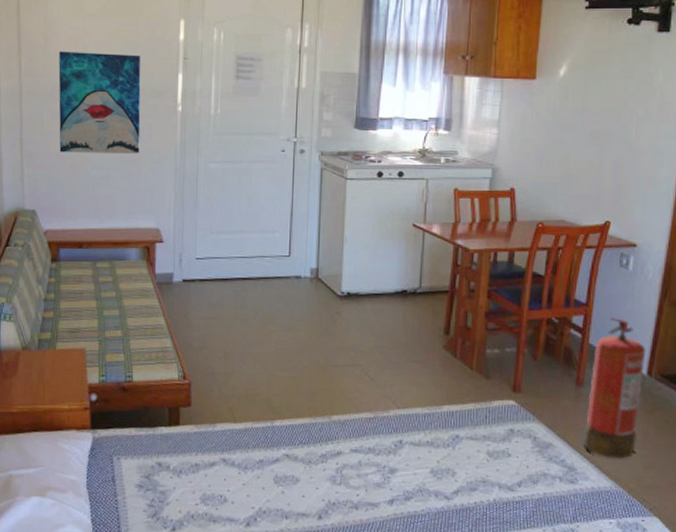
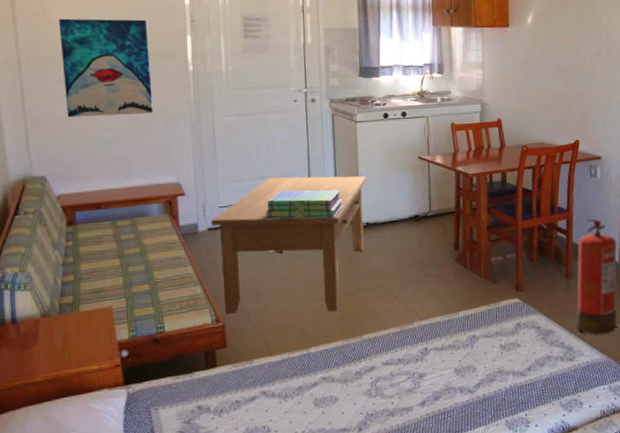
coffee table: none [186,232,352,386] -> present [210,176,366,315]
stack of books: none [241,248,324,283] -> present [265,190,343,220]

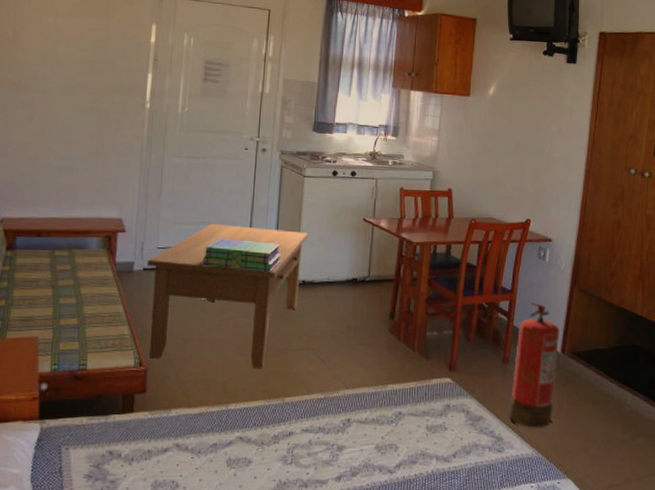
wall art: present [59,18,153,117] -> none [22,45,111,146]

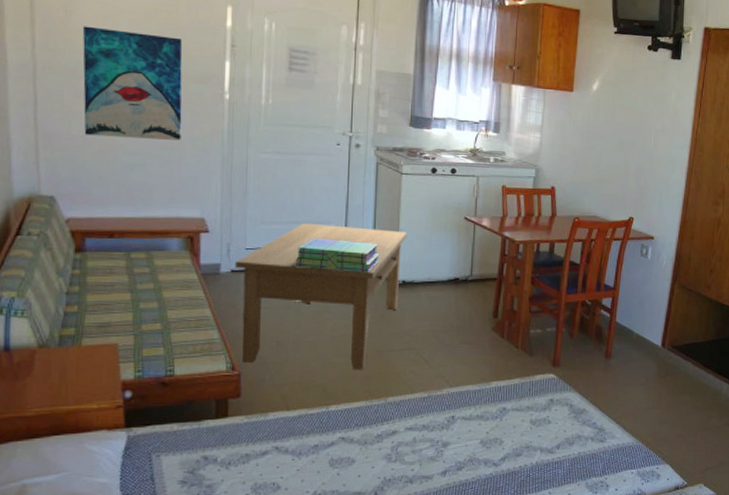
wall art: none [22,45,111,146] -> present [82,26,183,141]
fire extinguisher: present [508,303,560,428] -> none [610,299,661,418]

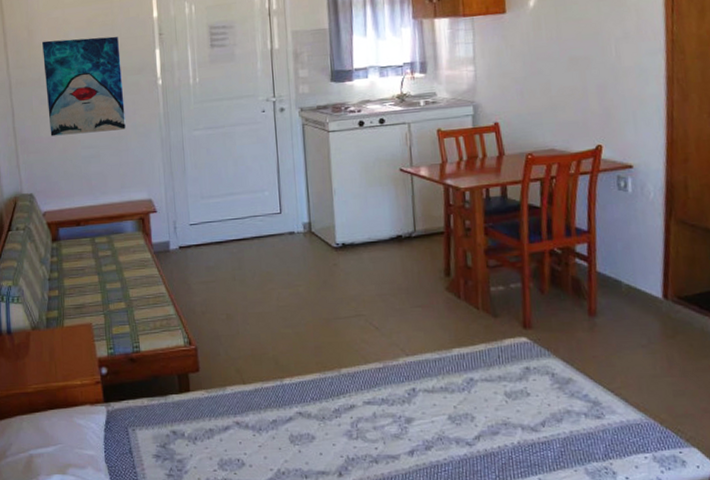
coffee table: present [234,223,407,371] -> none [181,191,341,341]
stack of books: present [294,238,380,272] -> none [235,206,316,239]

